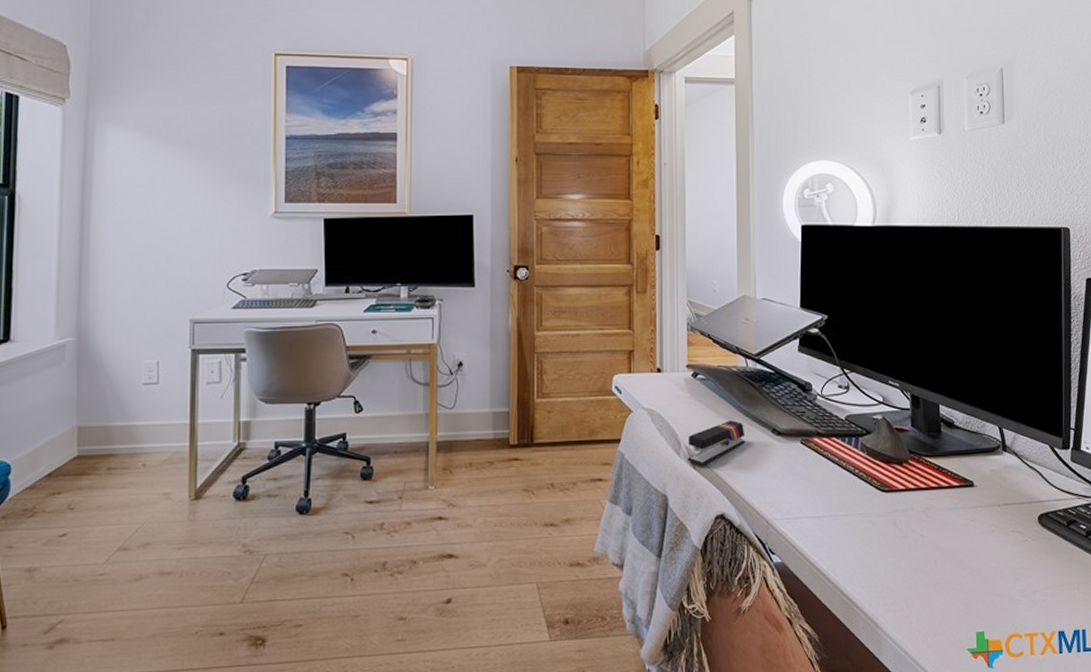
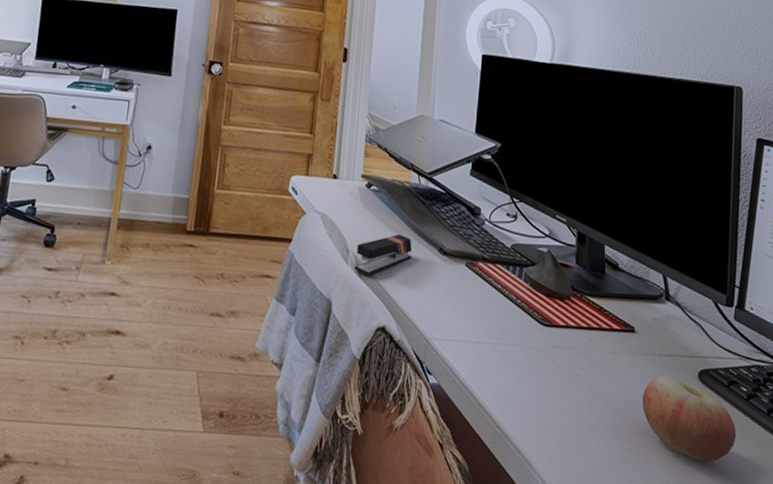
apple: none [984,524,1078,601] -> present [642,376,737,462]

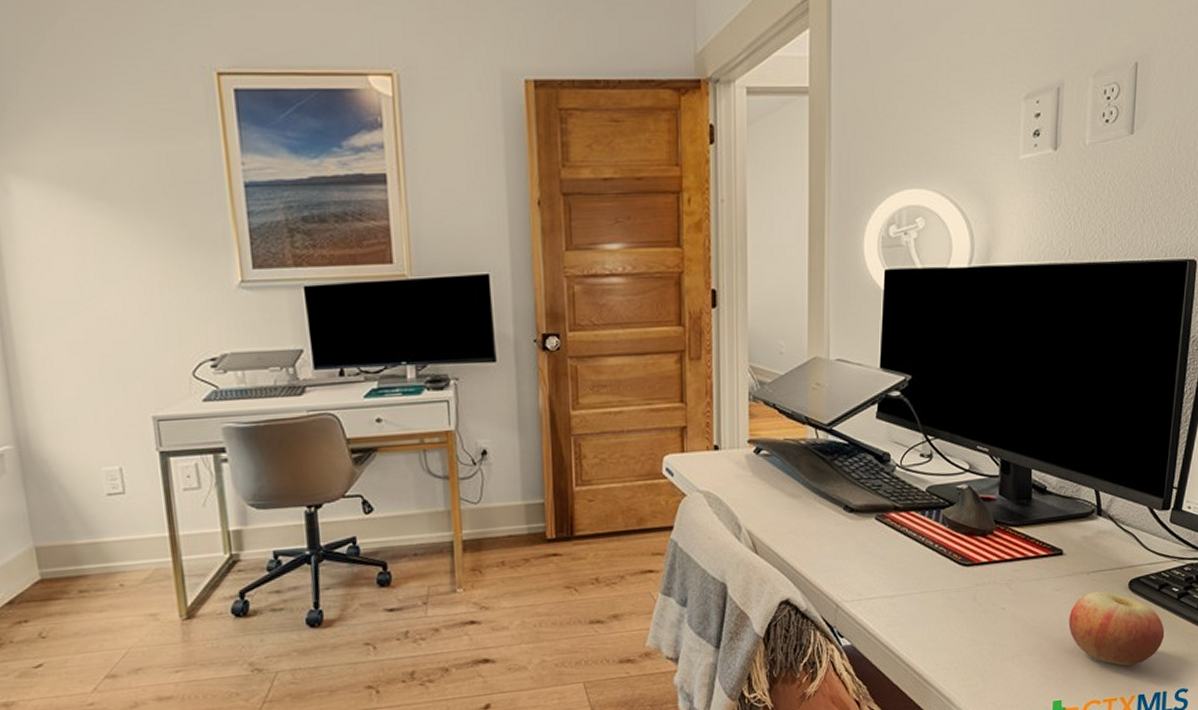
stapler: present [354,234,413,276] -> none [749,499,814,550]

